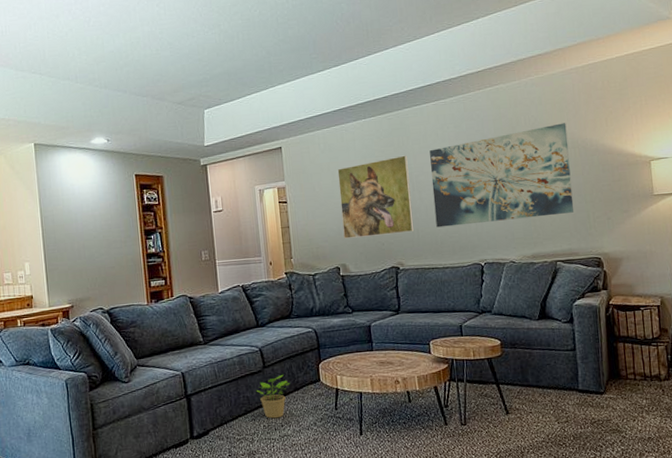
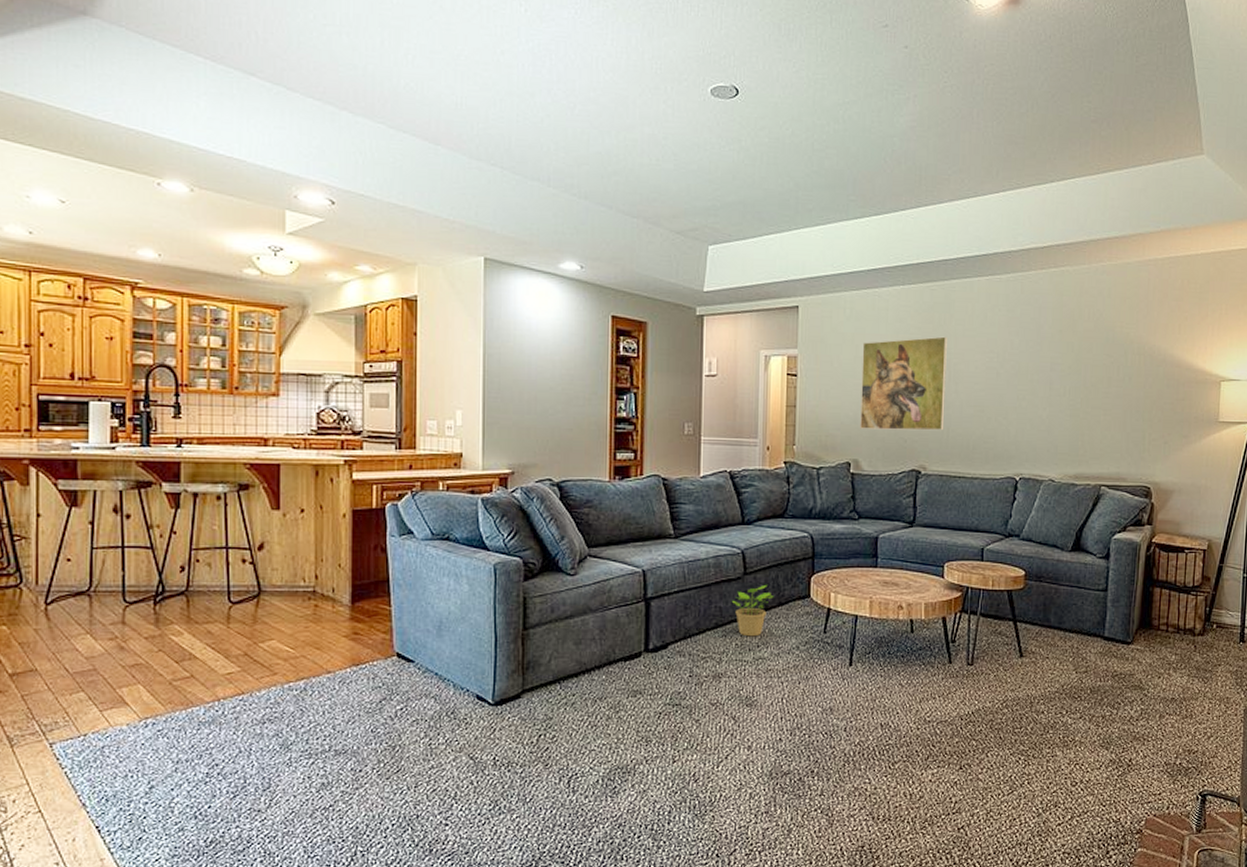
wall art: present [430,123,574,228] -> none [970,323,1135,431]

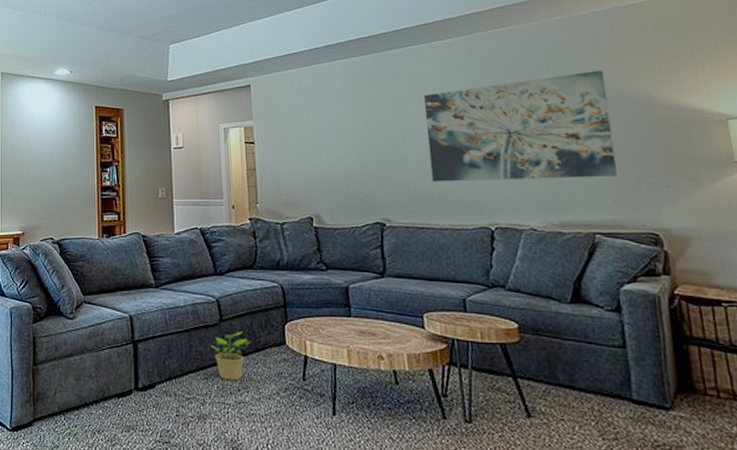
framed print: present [860,336,947,431] -> none [313,99,405,187]
wall art: none [970,323,1135,431] -> present [424,70,619,182]

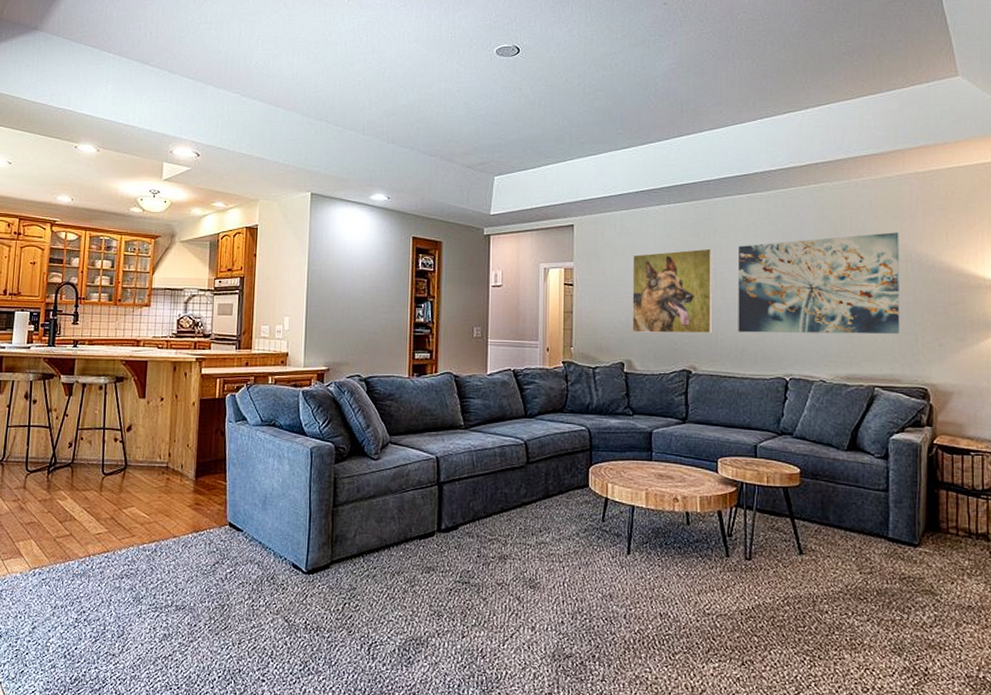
potted plant: present [210,331,250,381] -> none [515,473,555,522]
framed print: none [313,99,405,187] -> present [632,248,713,334]

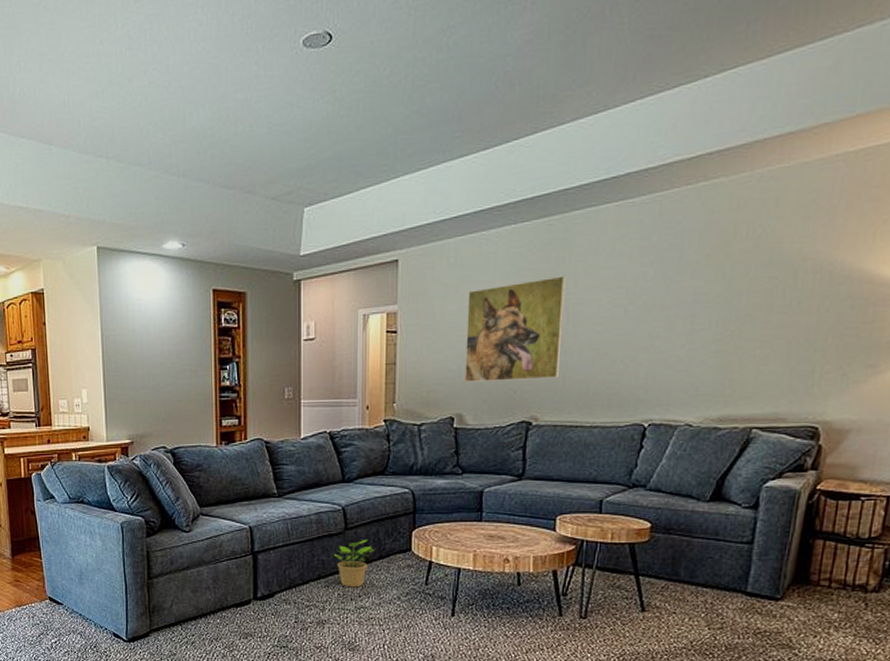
potted plant: none [515,473,555,522] -> present [333,539,375,588]
wall art: present [737,232,900,334] -> none [590,236,810,375]

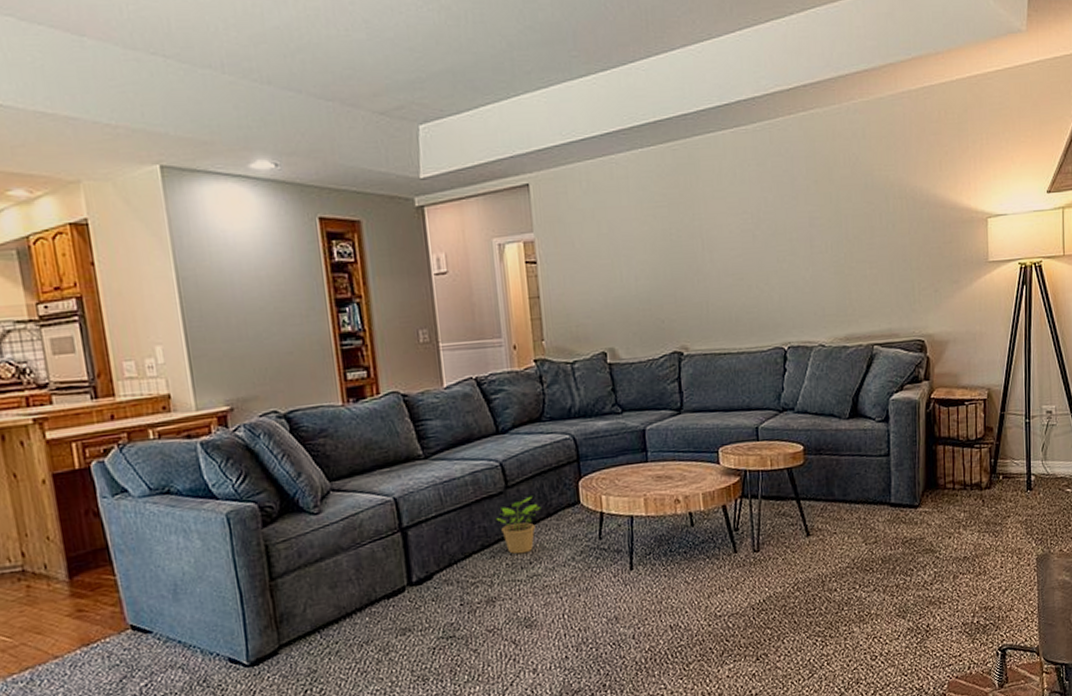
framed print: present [465,275,566,382] -> none [604,201,703,314]

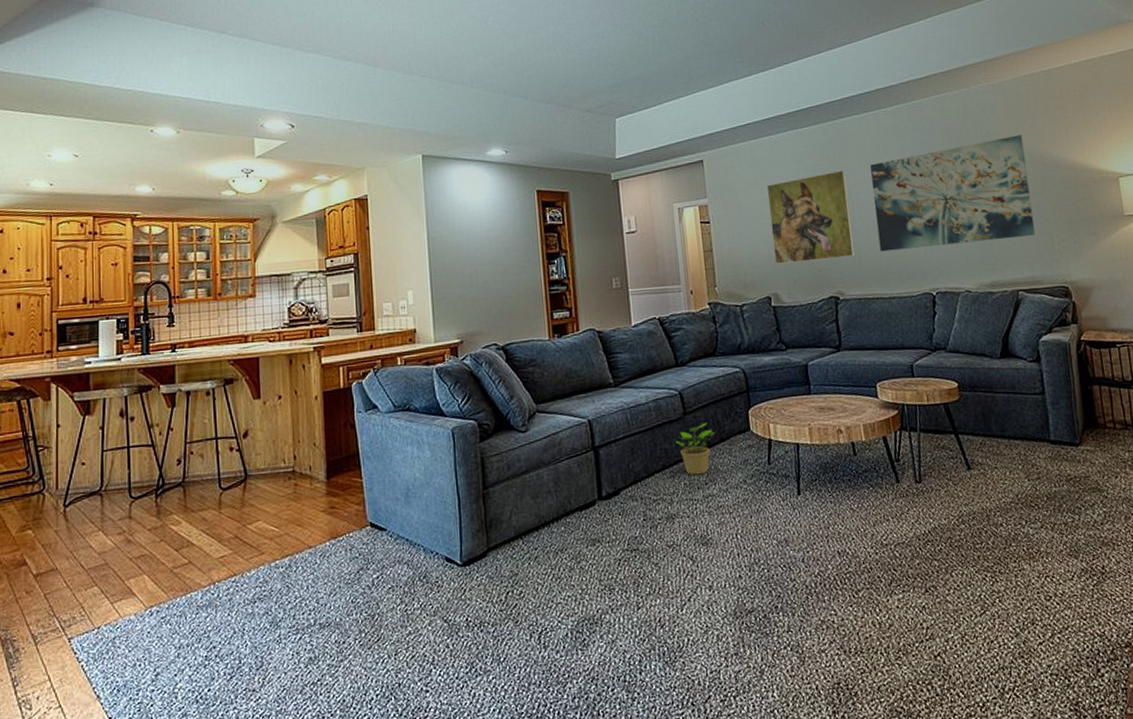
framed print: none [604,201,703,314] -> present [766,170,856,264]
wall art: none [725,164,897,300] -> present [870,135,1036,252]

